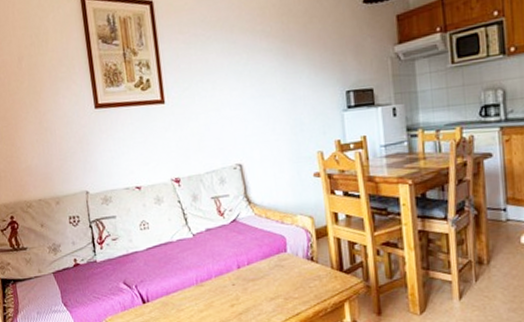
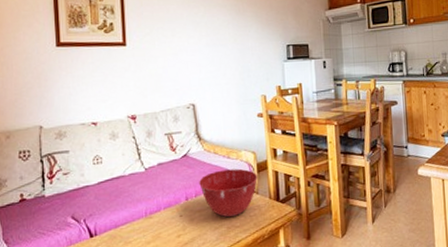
mixing bowl: none [251,235,317,288] -> present [199,168,257,218]

